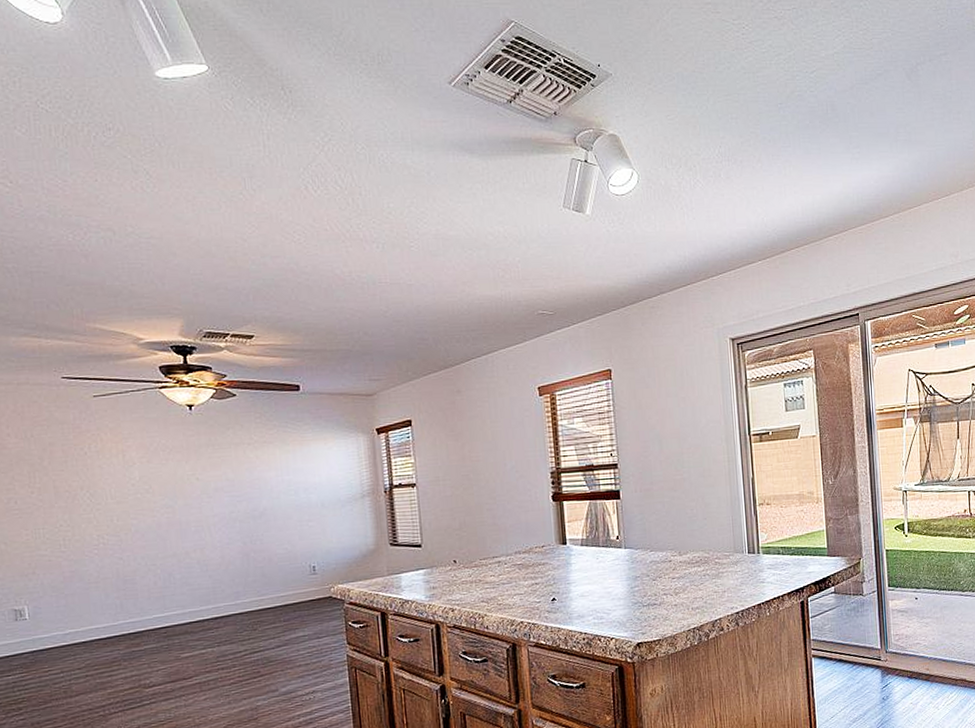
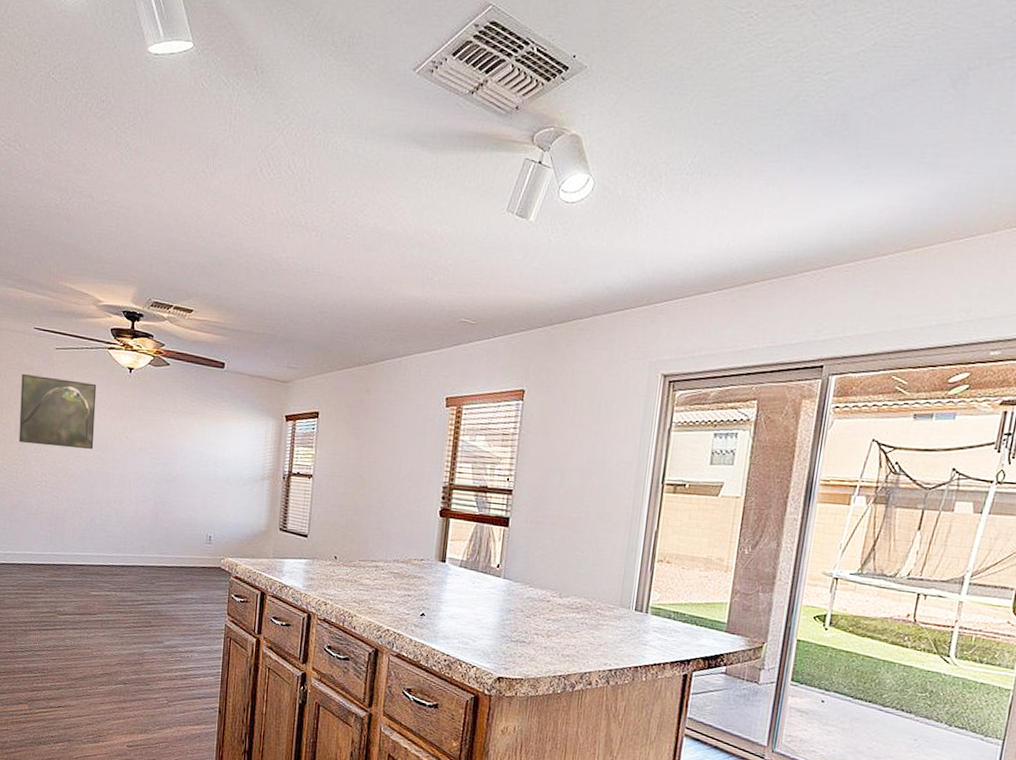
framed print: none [53,427,159,507] -> present [19,373,97,450]

